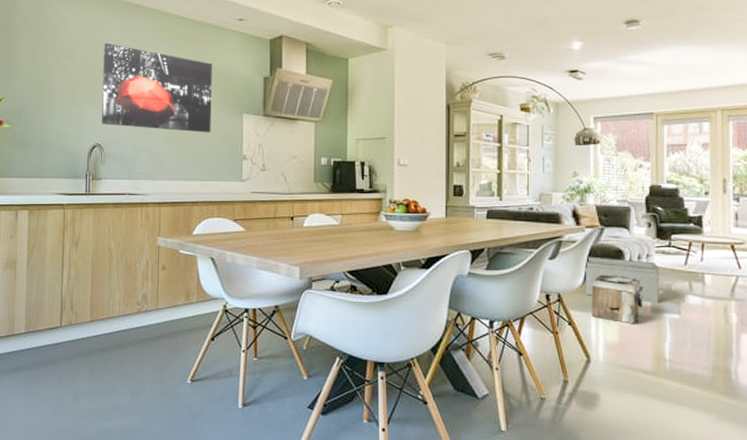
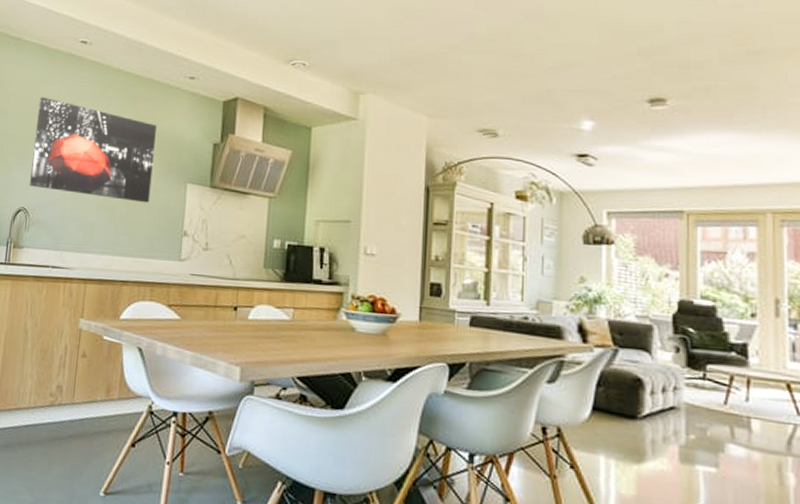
storage bin: present [584,256,660,303] -> none [592,382,691,451]
storage bin: present [591,273,644,325] -> none [601,406,670,476]

